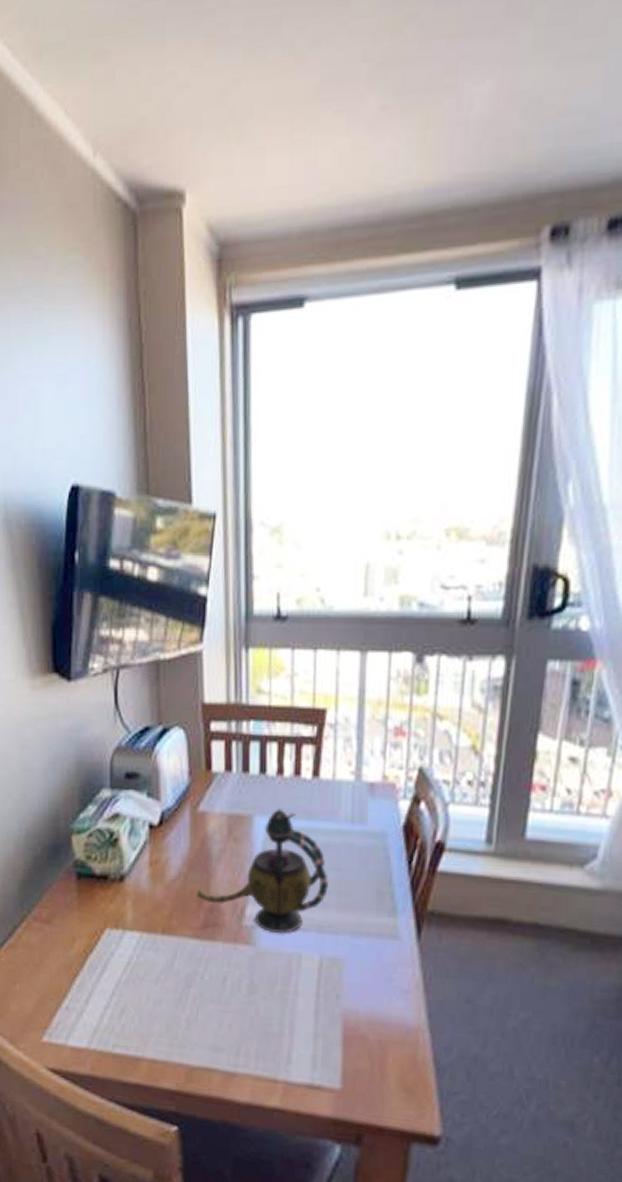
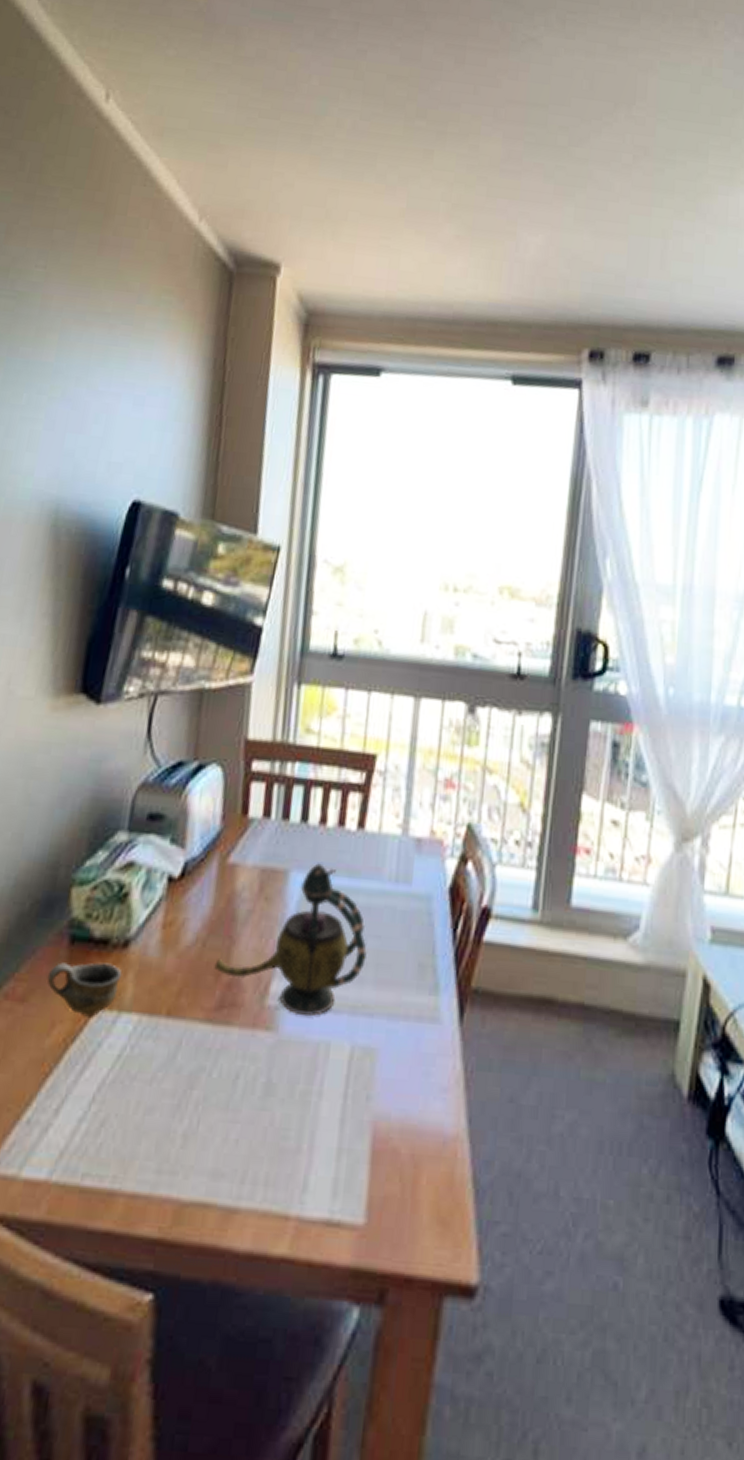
cup: none [64,893,122,934] -> present [47,962,122,1017]

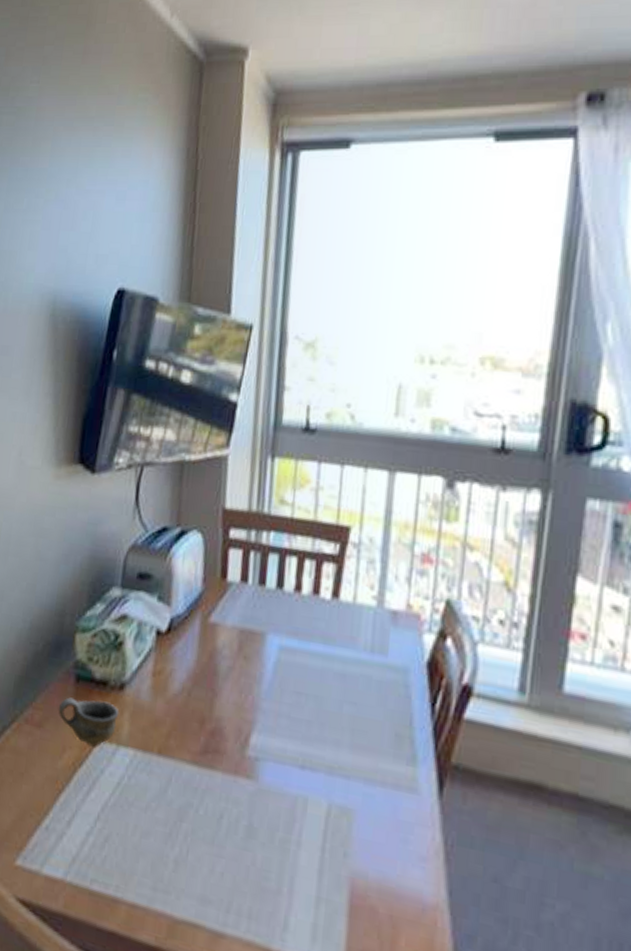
teapot: present [214,863,367,1017] -> none [199,628,343,771]

